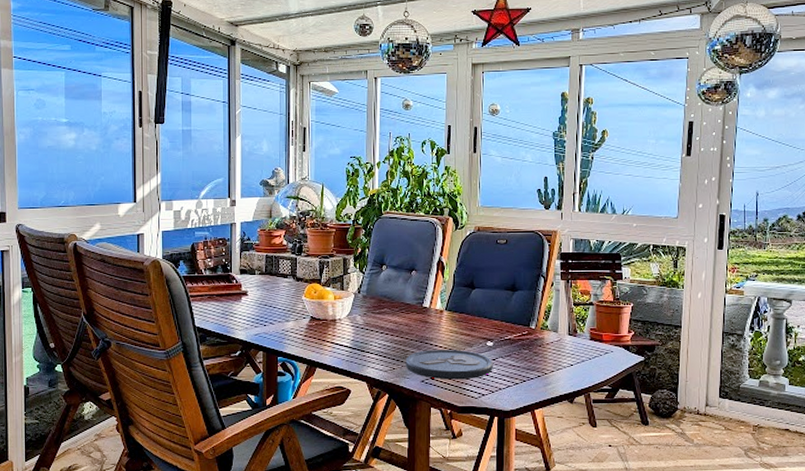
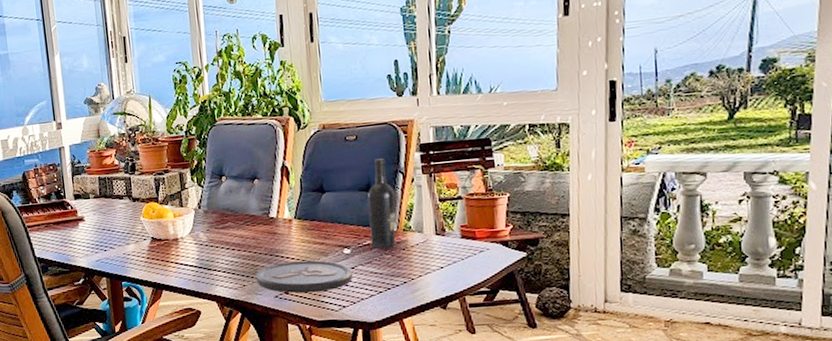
wine bottle: none [511,263,536,345] -> present [367,158,396,250]

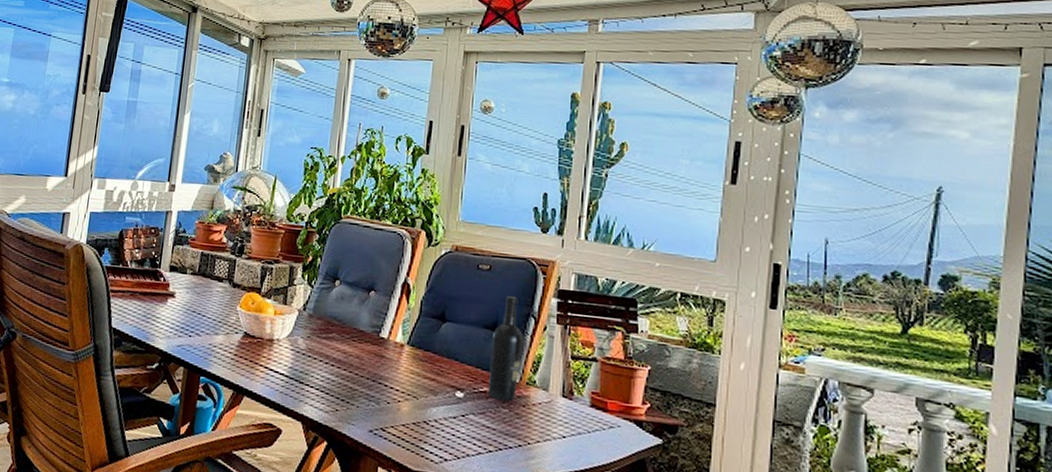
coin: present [256,260,353,294] -> none [351,392,462,437]

